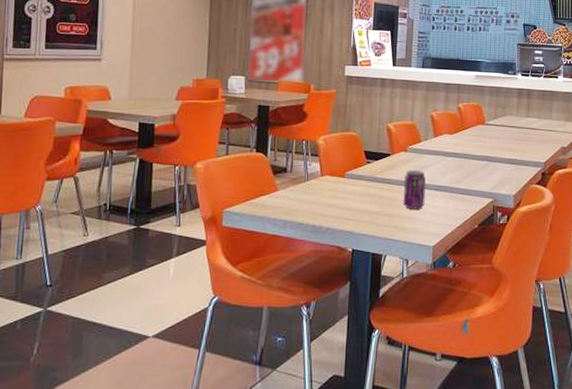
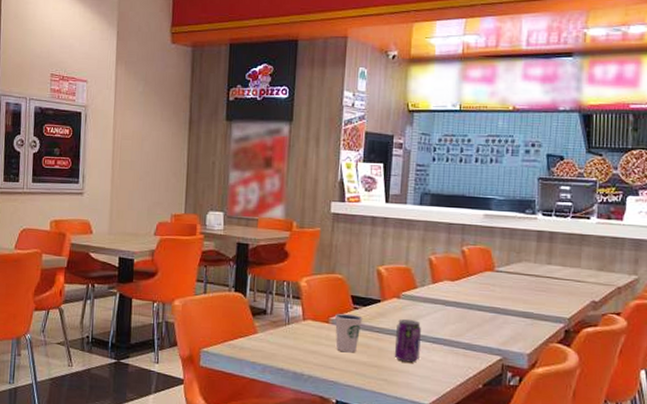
dixie cup: none [349,167,375,204] -> present [334,313,363,353]

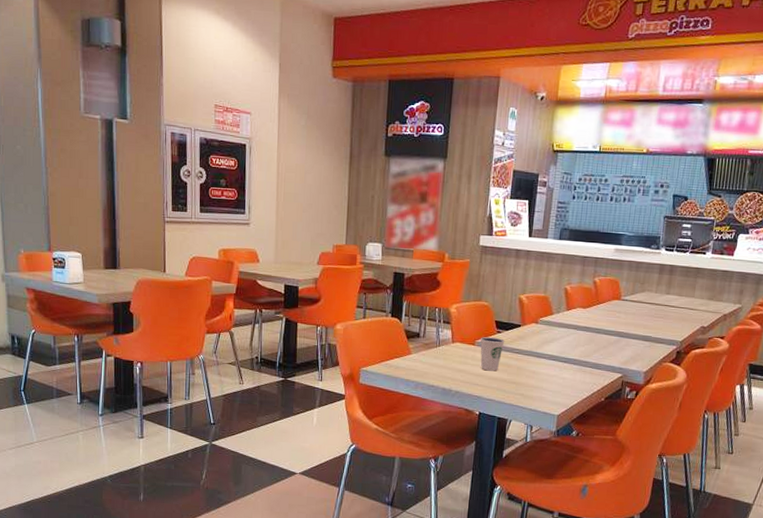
beverage can: present [394,319,421,363] -> none [530,342,555,380]

